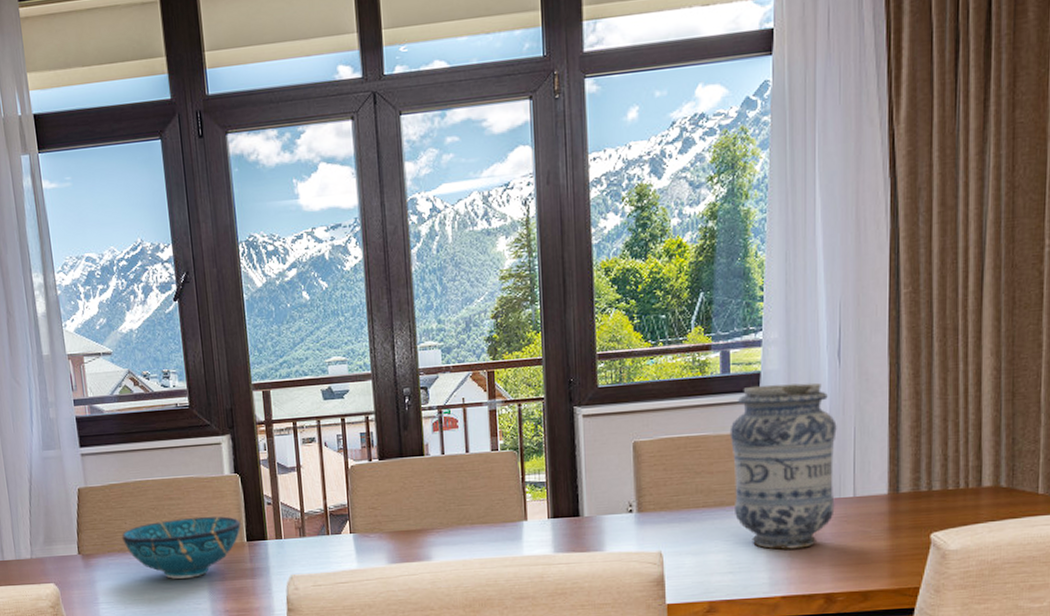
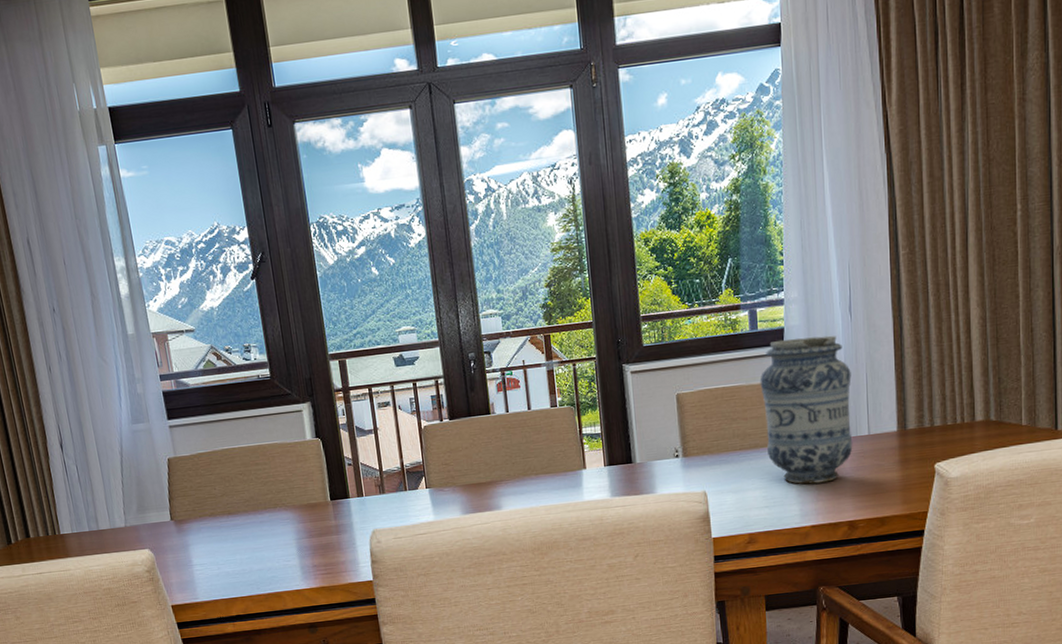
decorative bowl: present [121,516,241,579] -> none [211,478,325,539]

